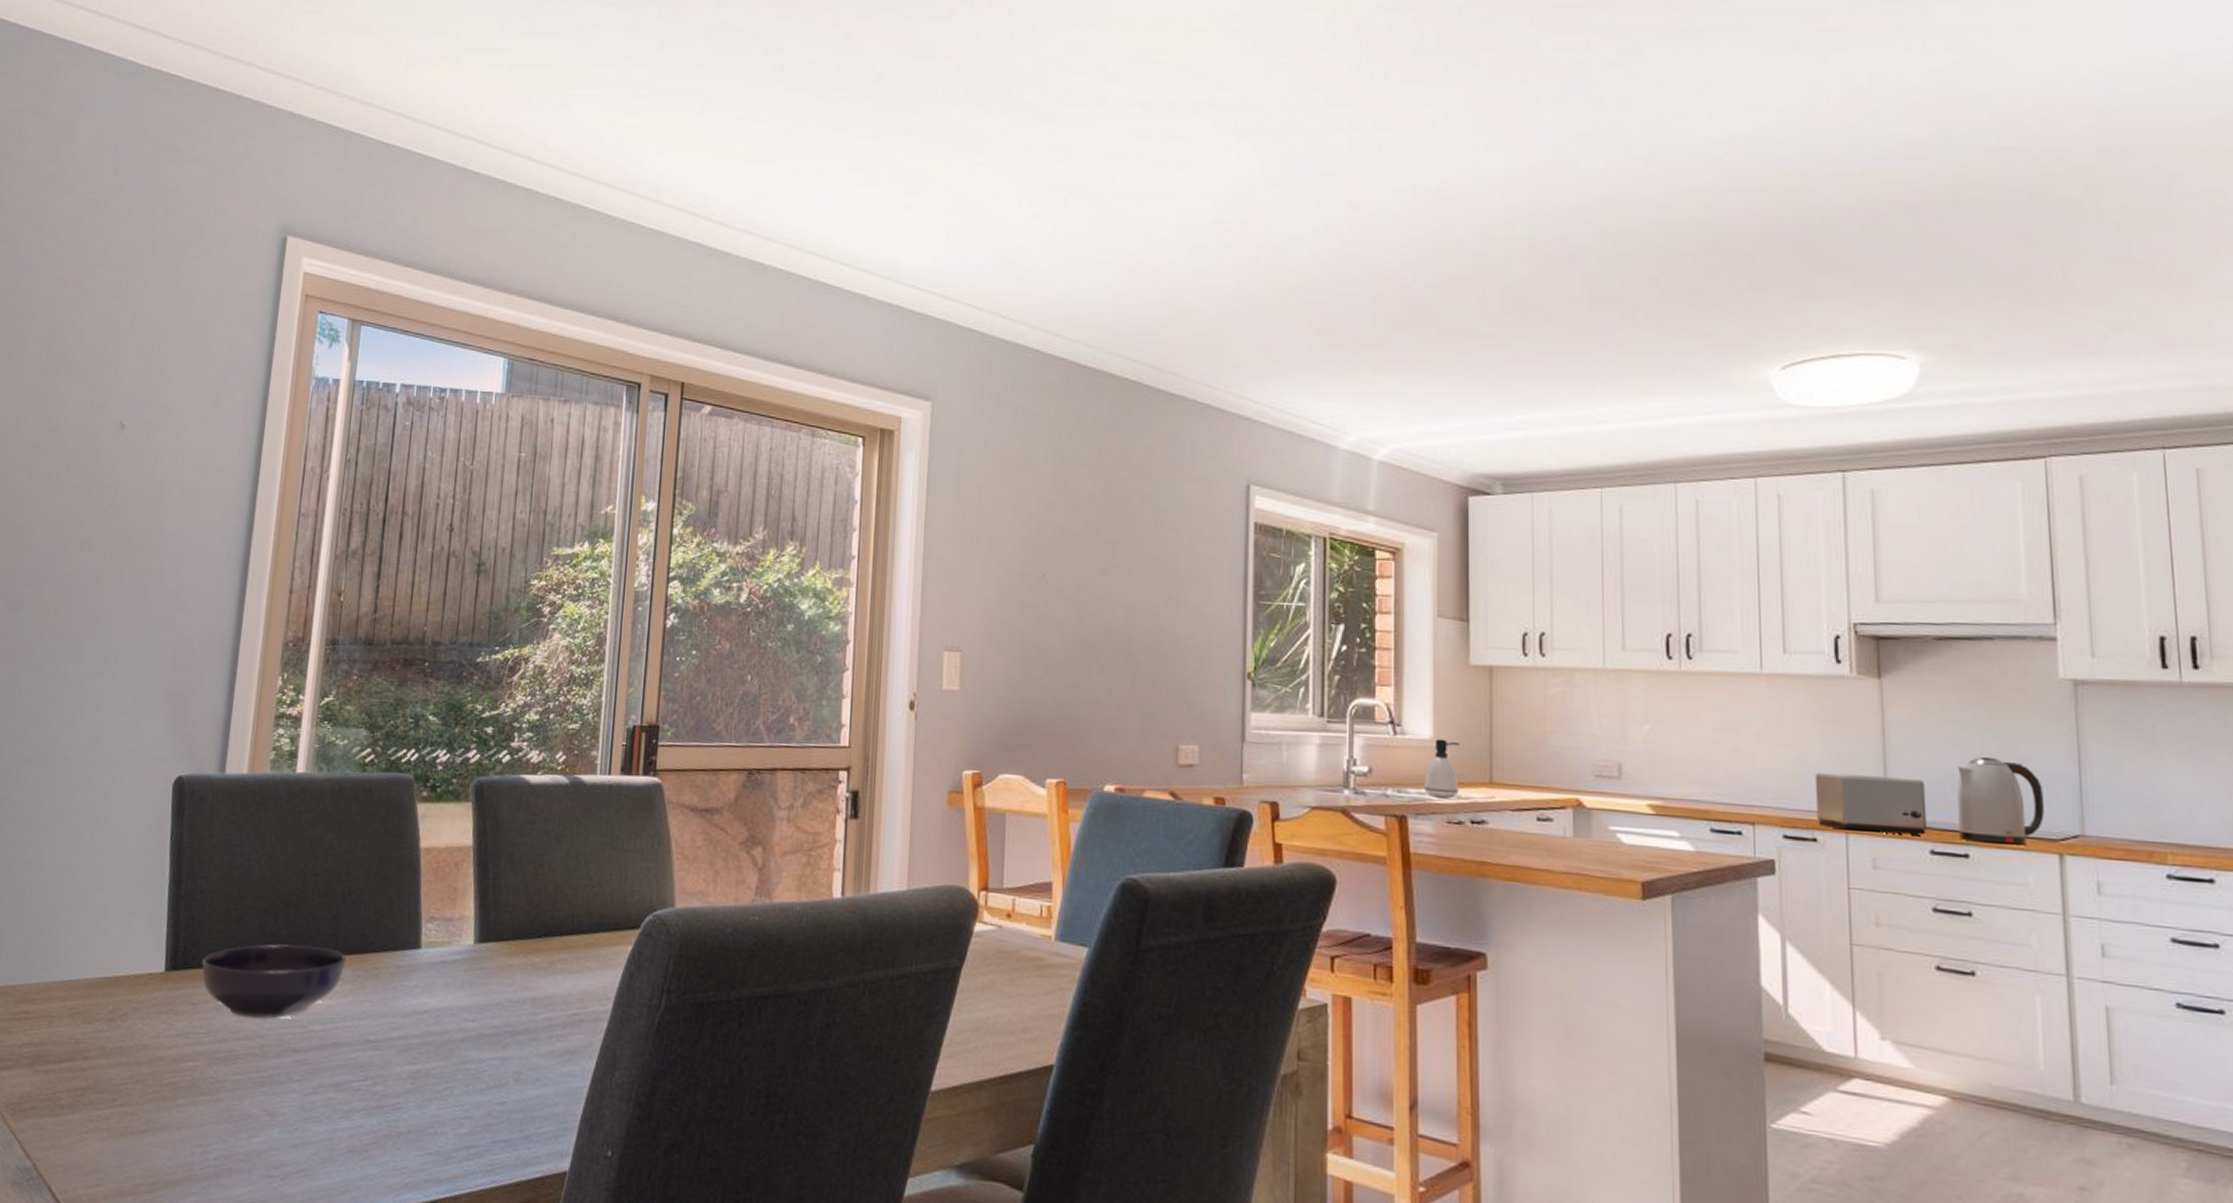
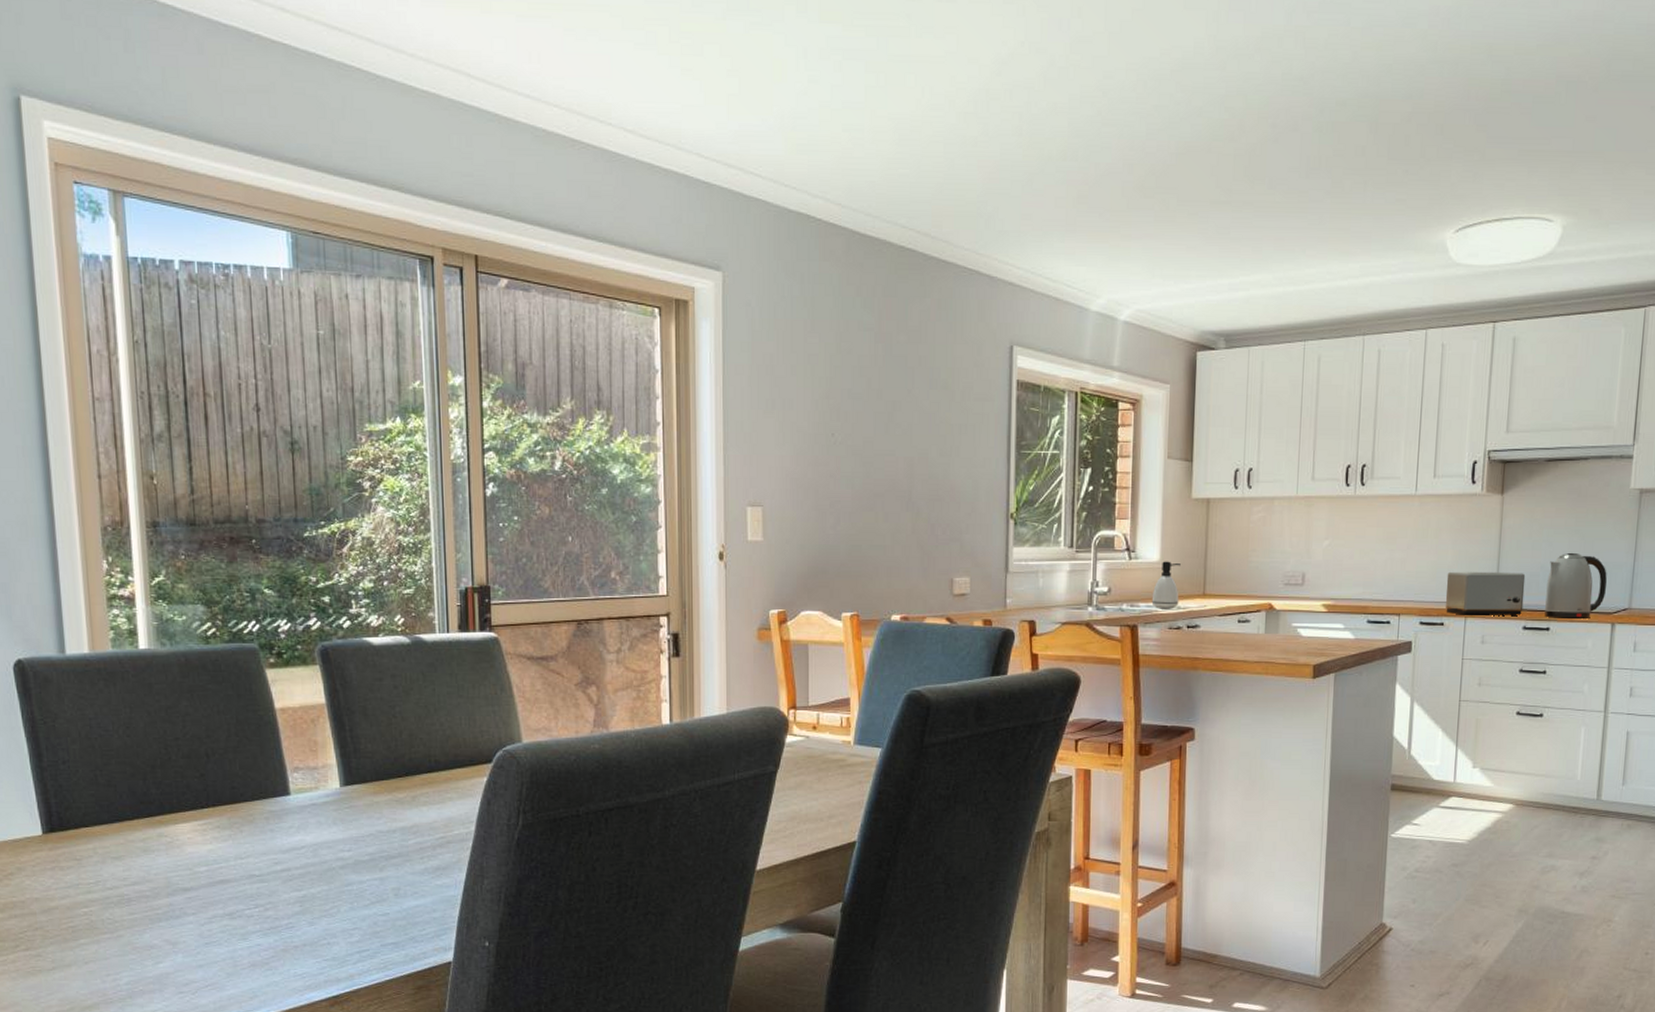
bowl: present [202,944,347,1019] -> none [78,802,221,867]

